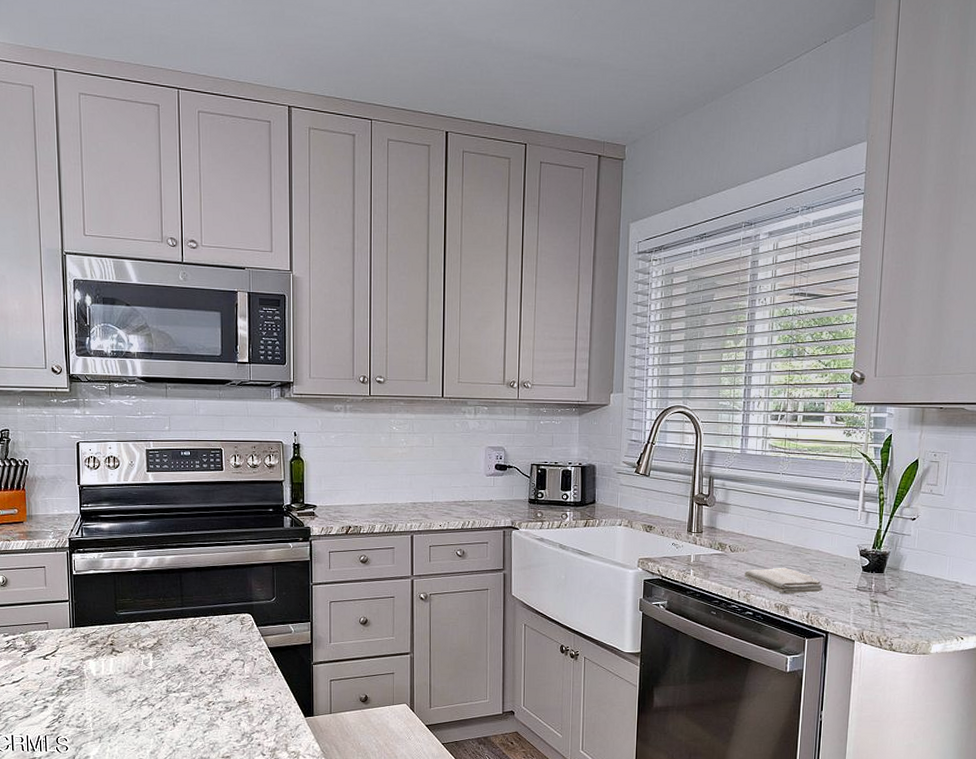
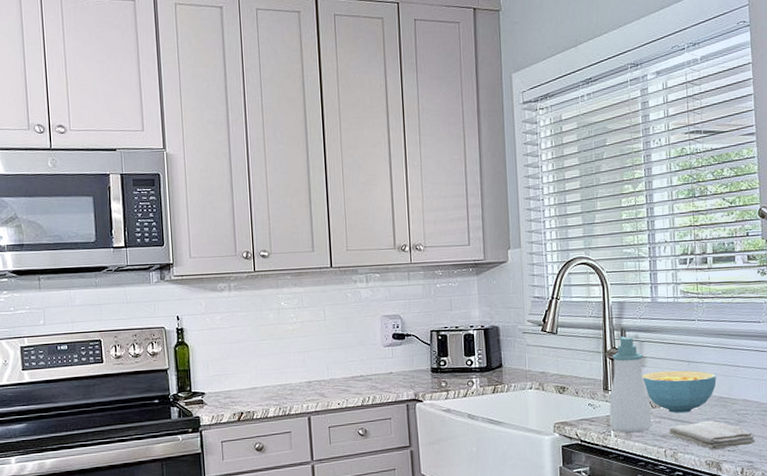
soap bottle: none [690,483,730,573] -> present [609,336,652,433]
cereal bowl: none [725,518,794,559] -> present [642,370,717,414]

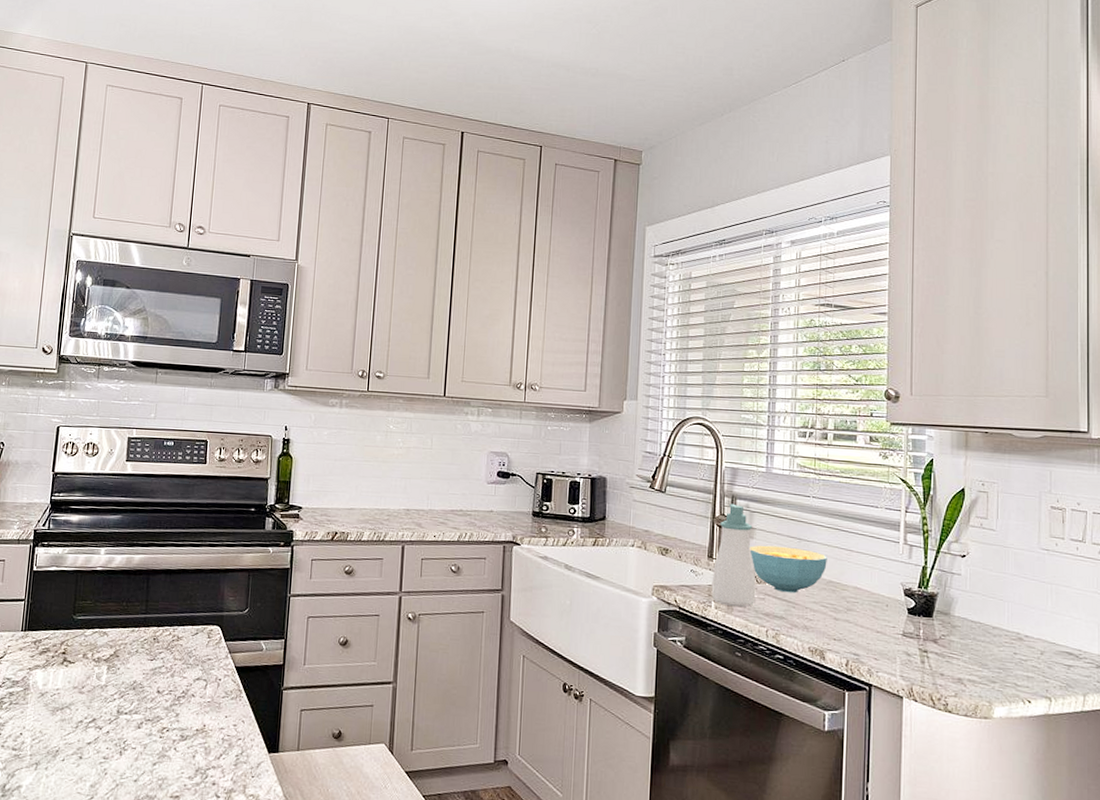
washcloth: present [668,421,756,450] -> none [772,605,864,637]

